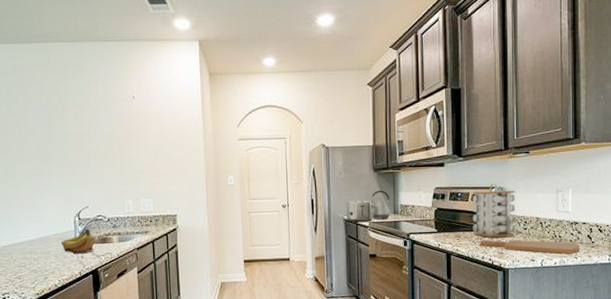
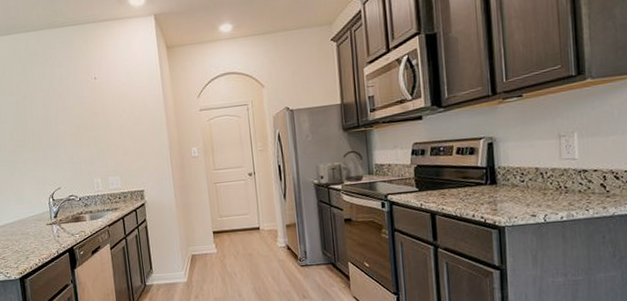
fruit: present [60,229,96,254] -> none [38,209,70,234]
spice rack: present [472,183,516,238] -> none [457,133,511,194]
cutting board: present [479,239,580,254] -> none [468,192,591,207]

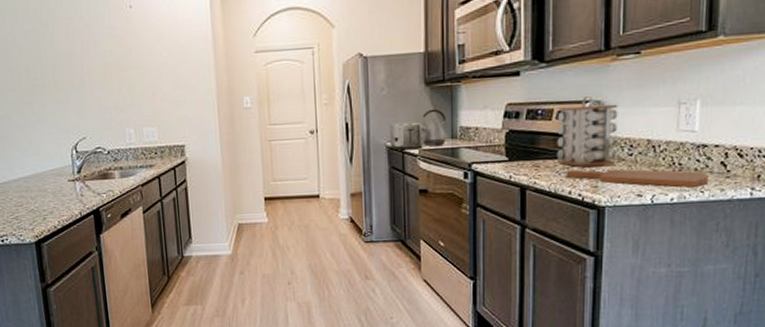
spice rack: none [457,133,511,194] -> present [556,95,618,168]
cutting board: none [468,192,591,207] -> present [566,169,708,188]

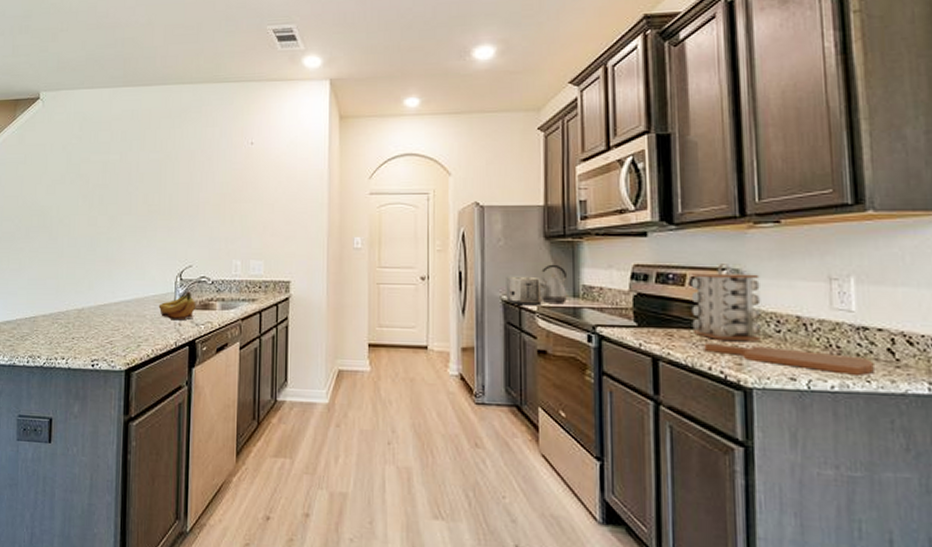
fruit: none [58,163,96,192] -> present [158,291,196,321]

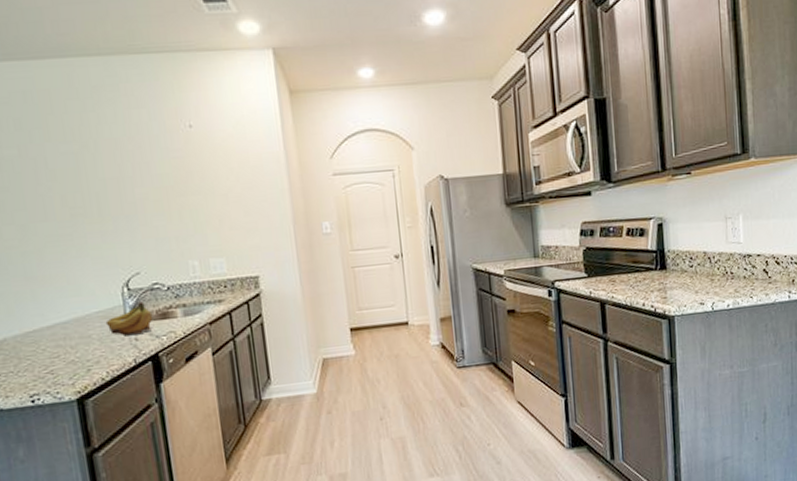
toaster: present [506,276,542,306] -> none [474,242,508,272]
kettle: present [540,264,570,303] -> none [505,229,531,266]
spice rack: present [690,262,762,342] -> none [627,212,680,280]
cutting board: present [704,343,874,375] -> none [638,278,755,294]

